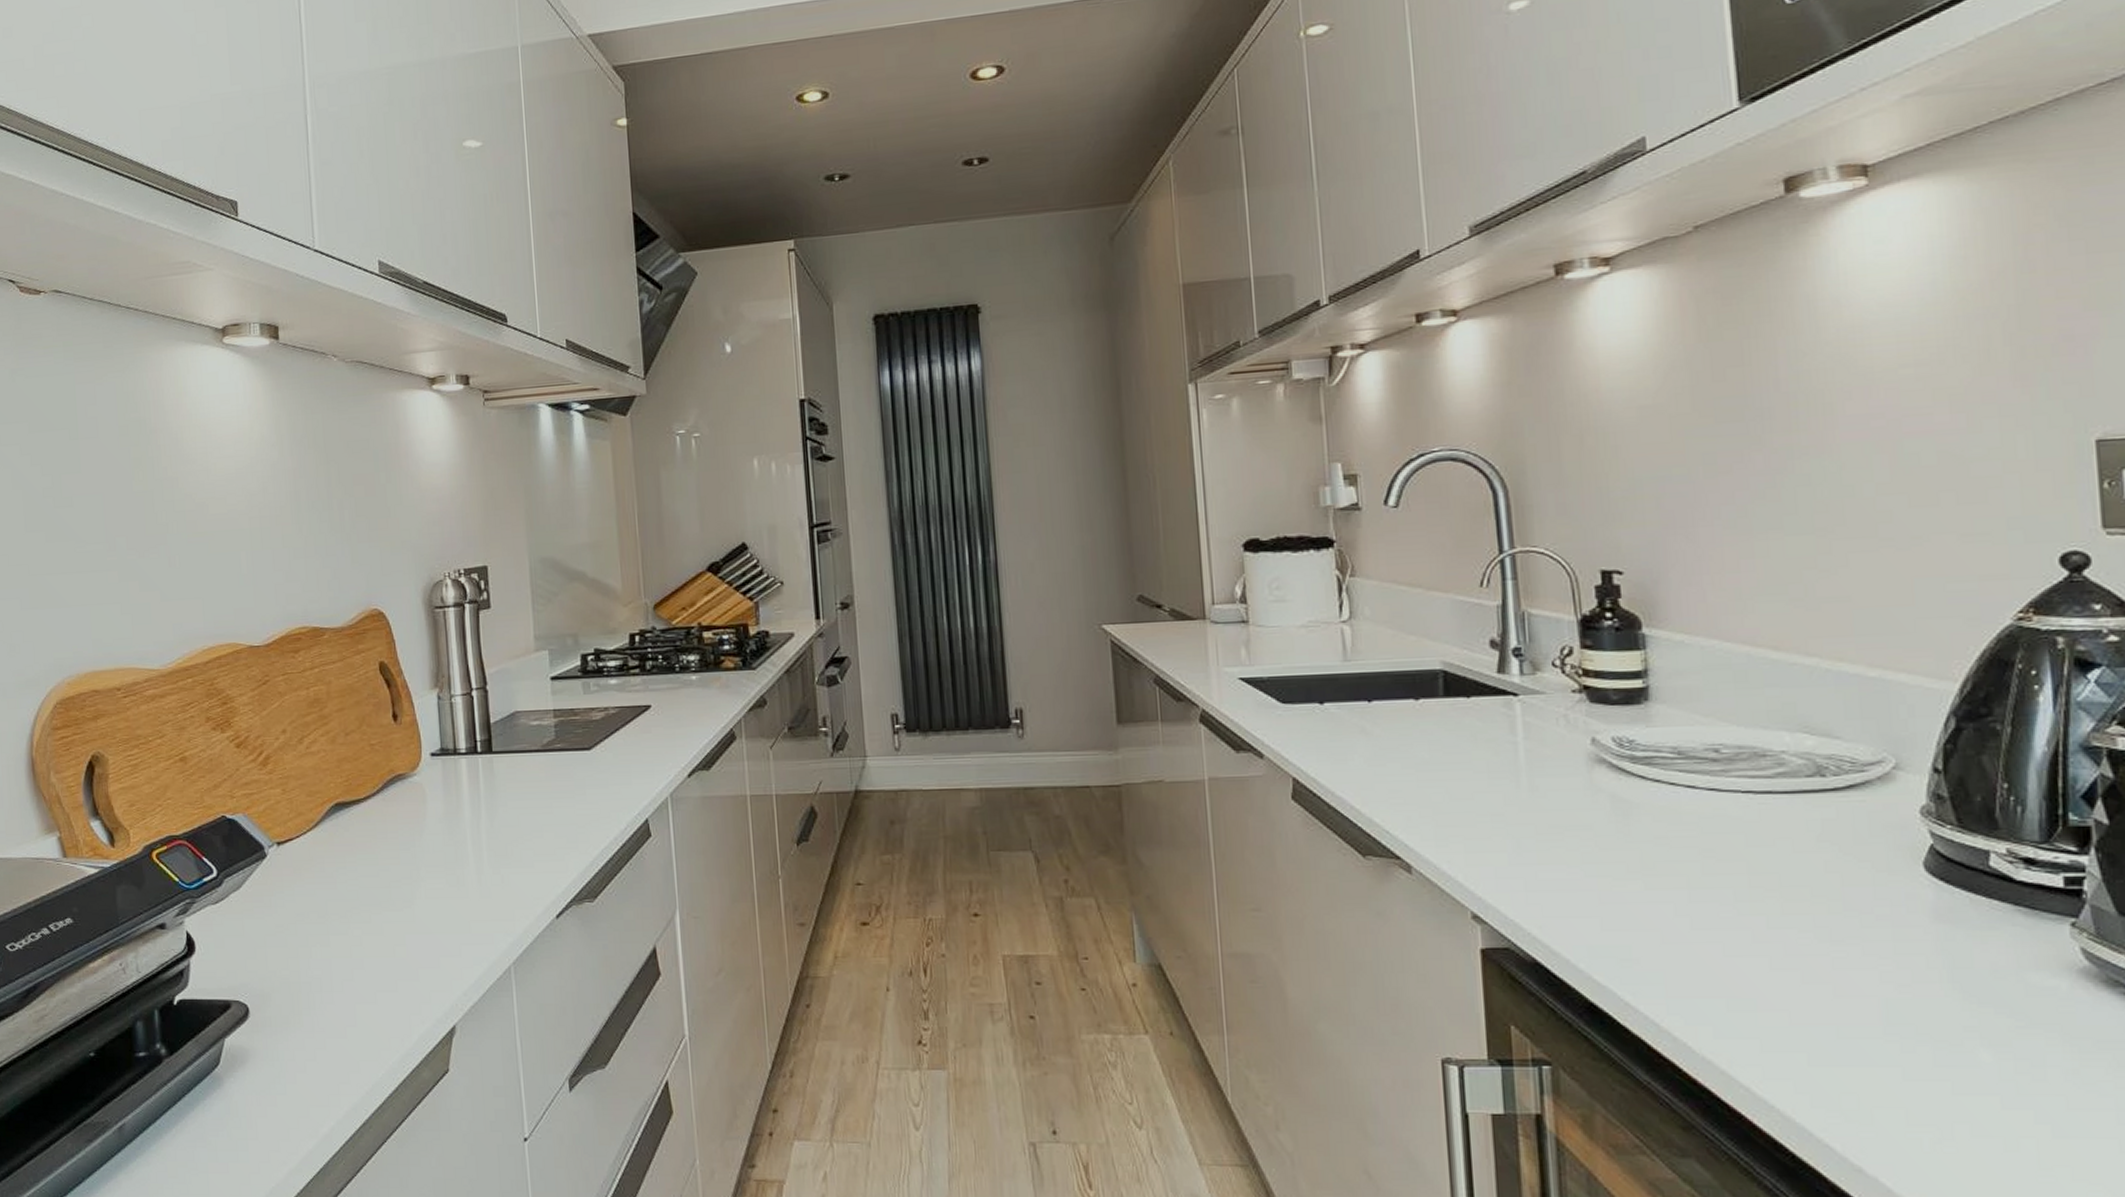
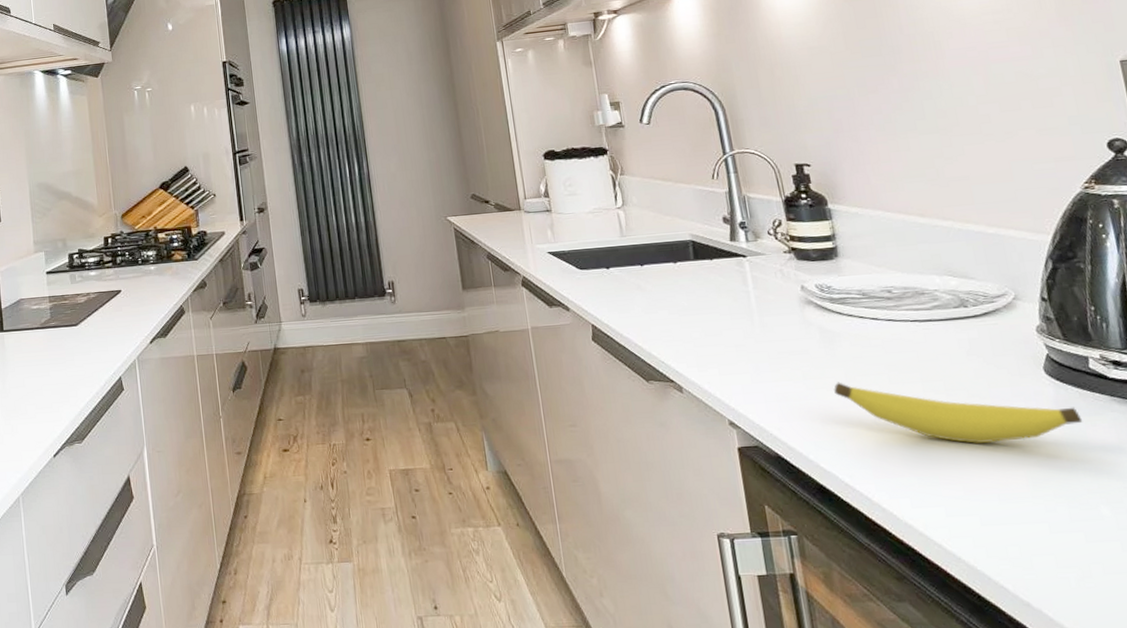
banana: none [1623,869,1970,958] -> present [834,382,1083,443]

